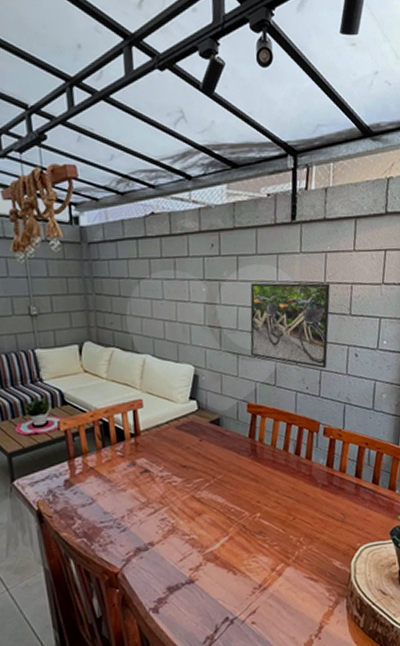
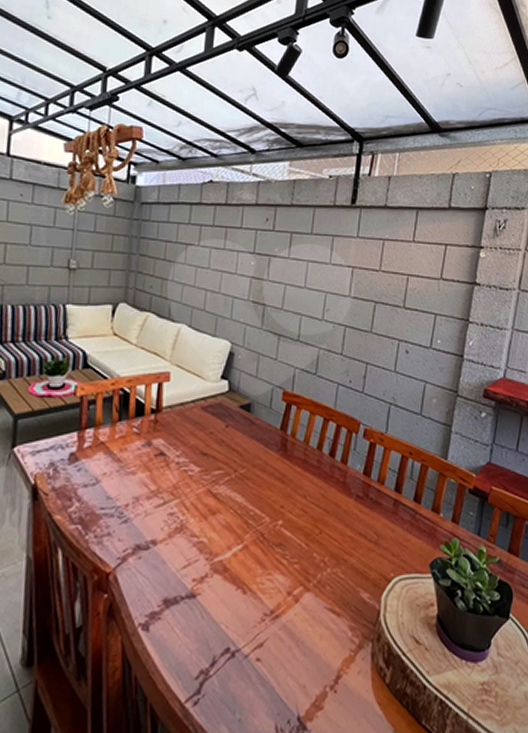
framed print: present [250,282,330,368] -> none [294,262,385,361]

